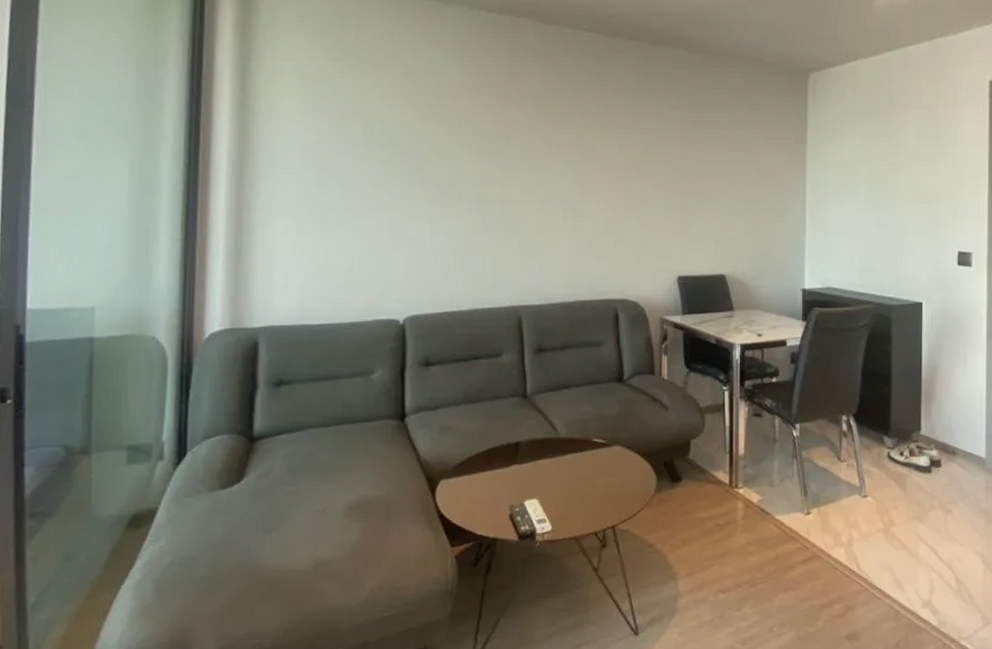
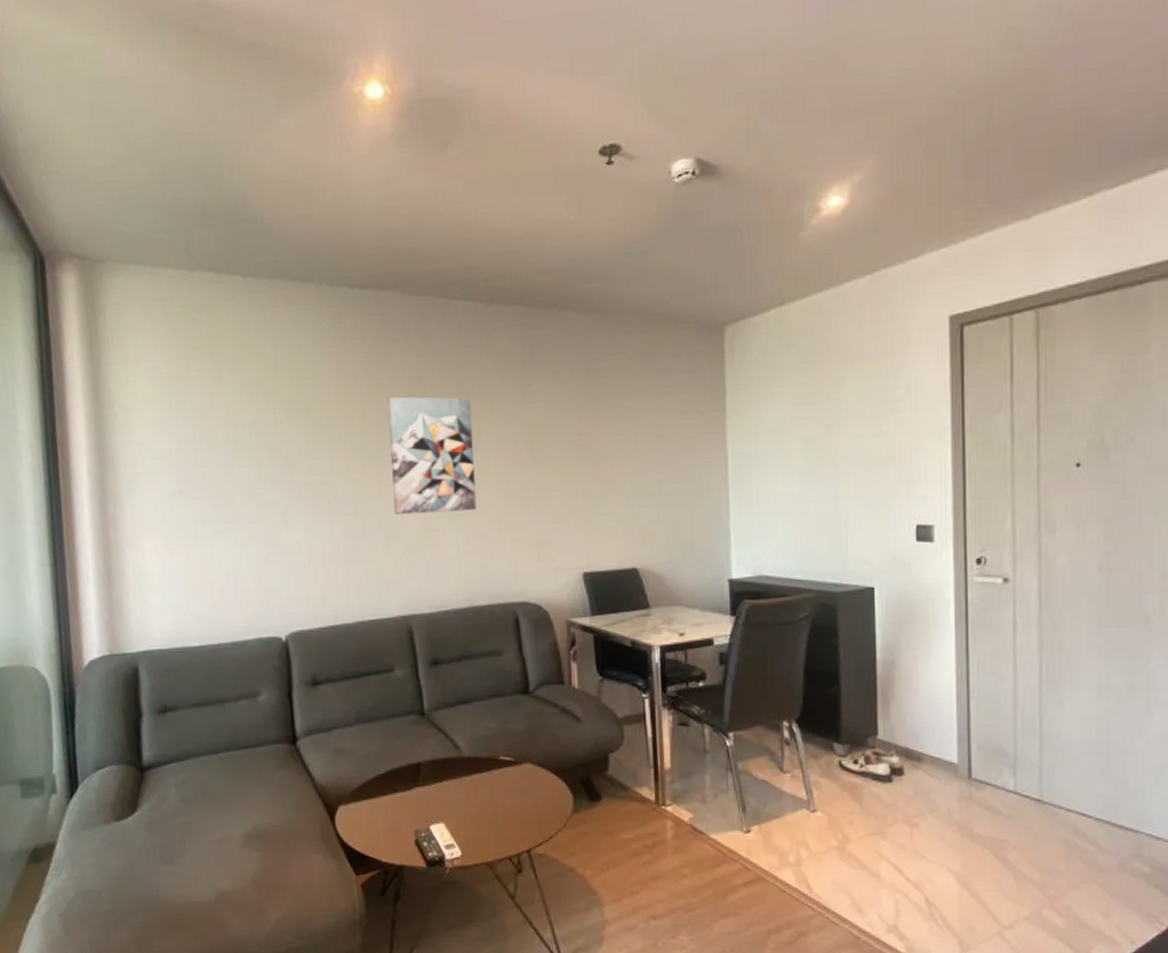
wall art: none [513,110,589,215] -> present [388,397,477,515]

